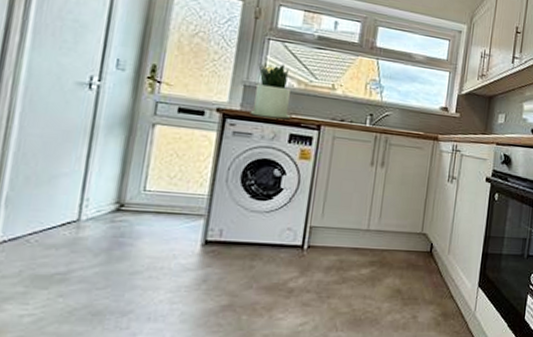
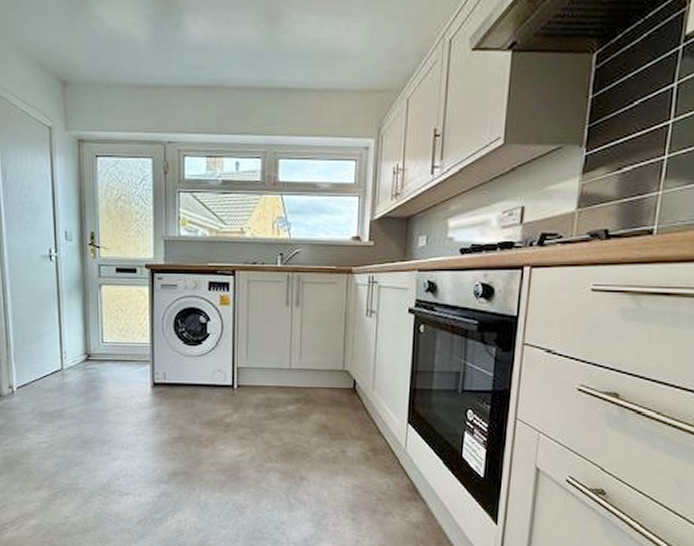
planter: present [250,62,291,120] -> none [172,214,208,270]

